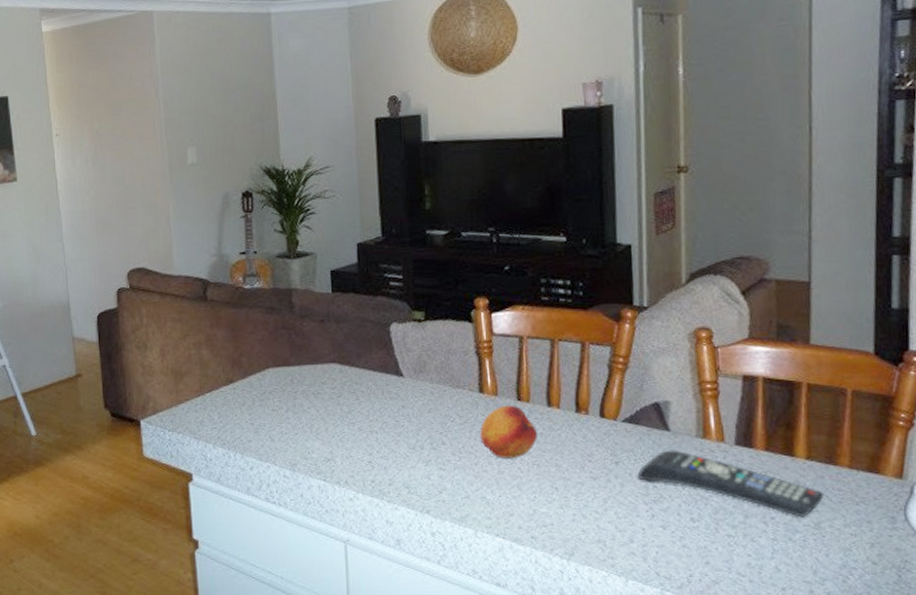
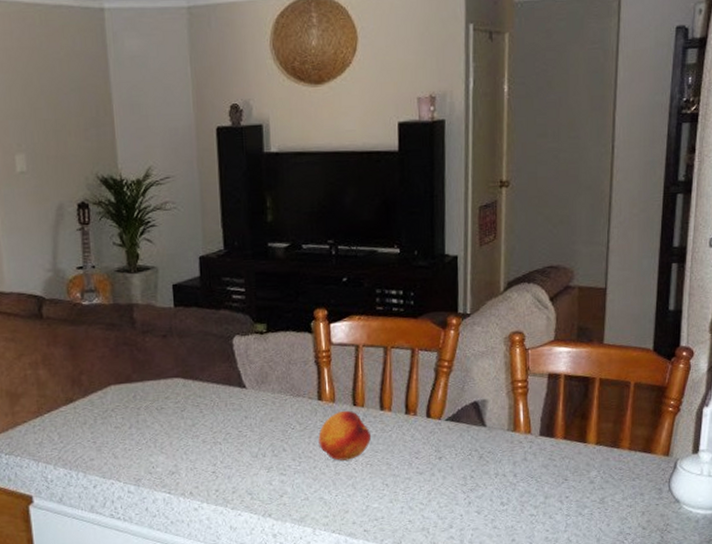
remote control: present [637,450,824,518] -> none [457,443,608,495]

